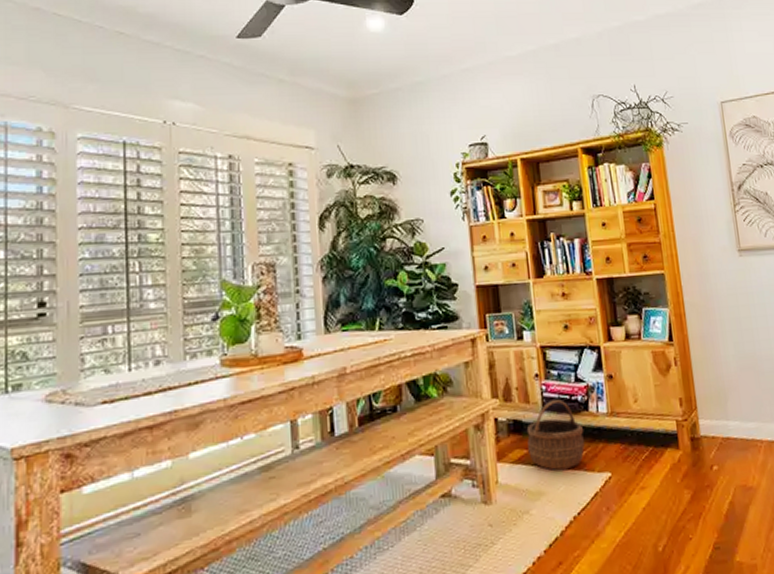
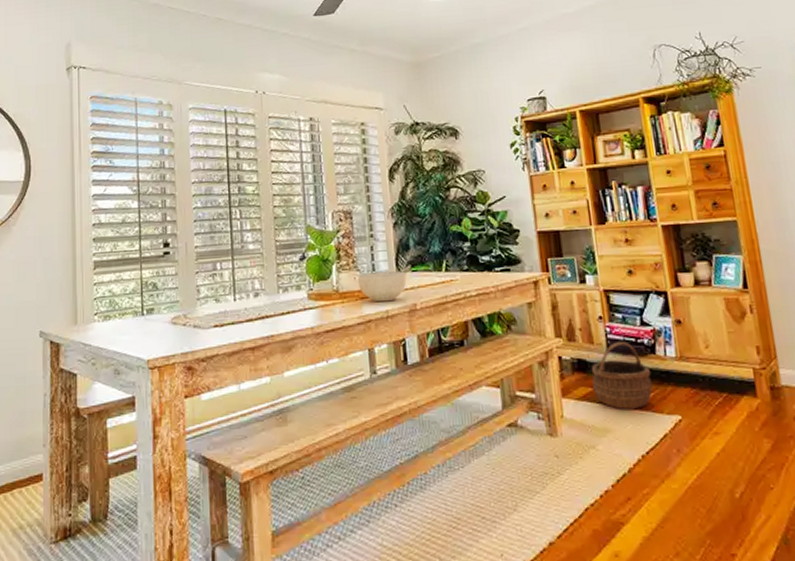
bowl: none [279,331,336,367] -> present [357,271,407,303]

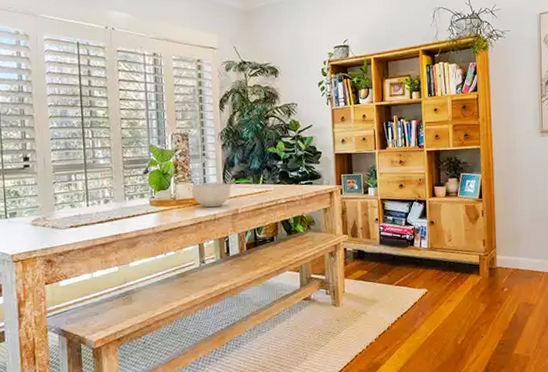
wicker basket: present [591,342,653,409] -> none [367,237,410,286]

